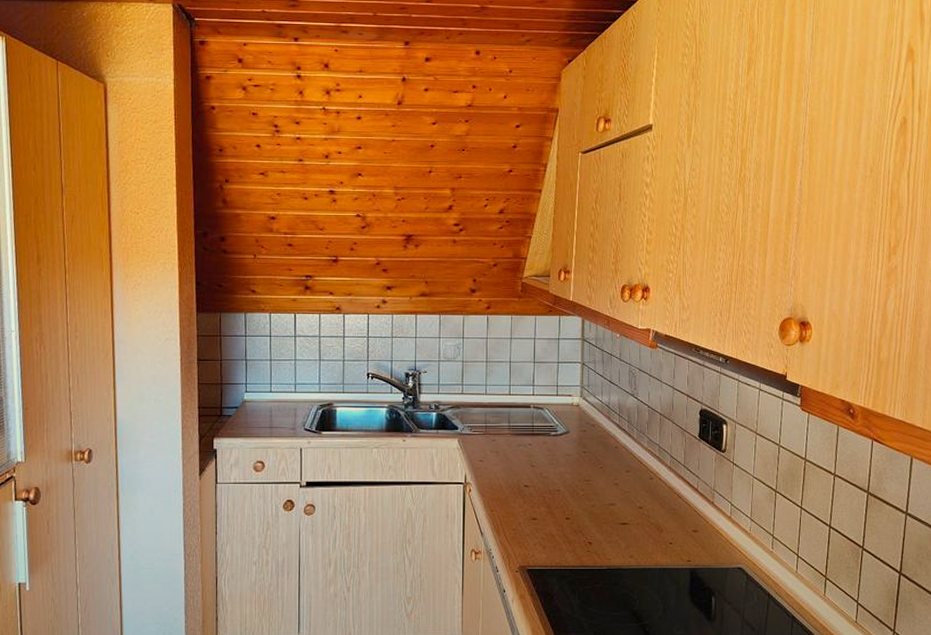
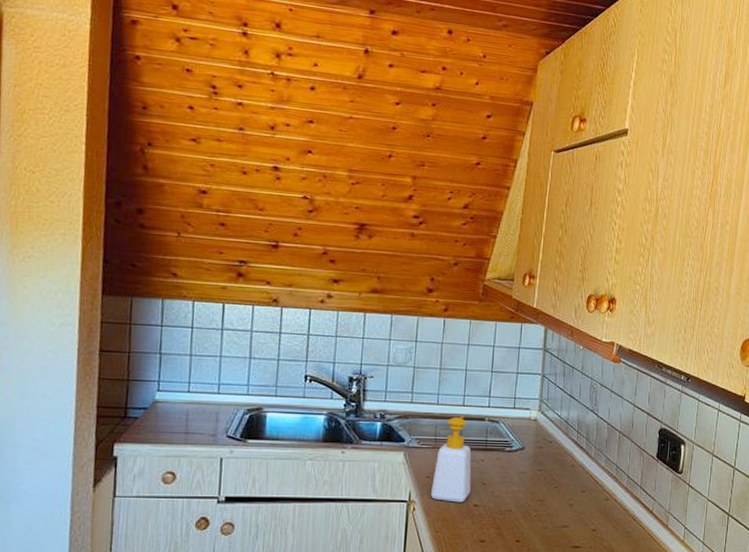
soap bottle: none [484,404,521,484] -> present [430,415,472,503]

